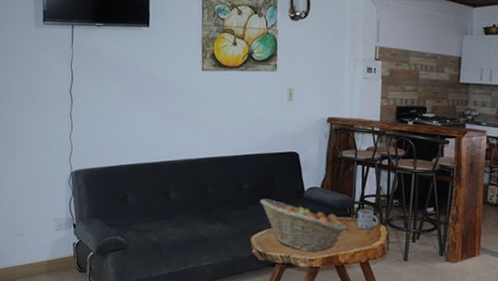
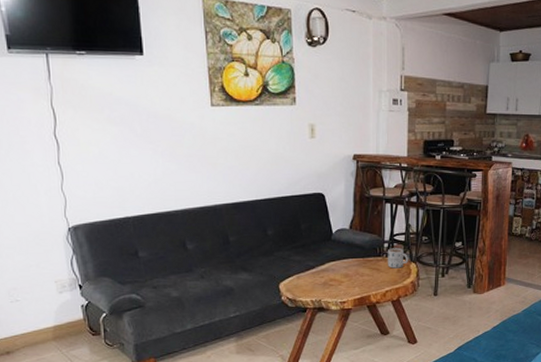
fruit basket: present [260,199,347,252] -> none [286,244,377,294]

